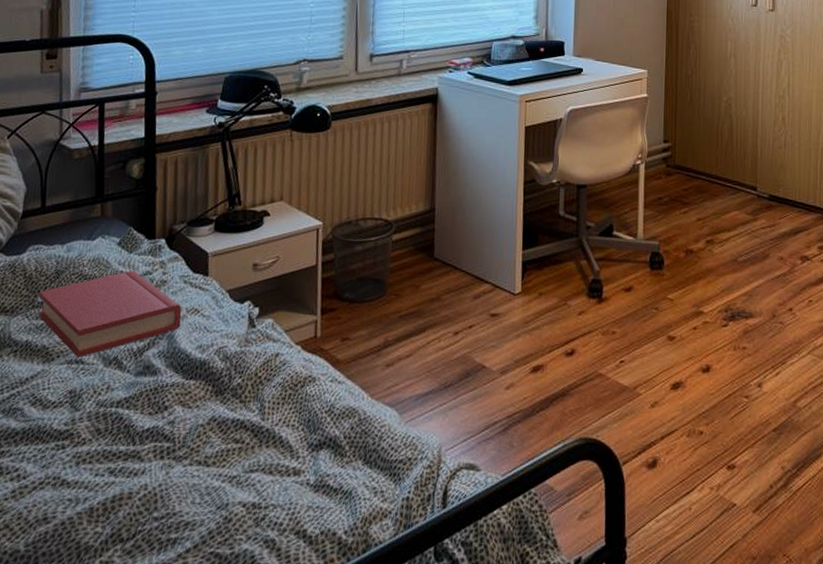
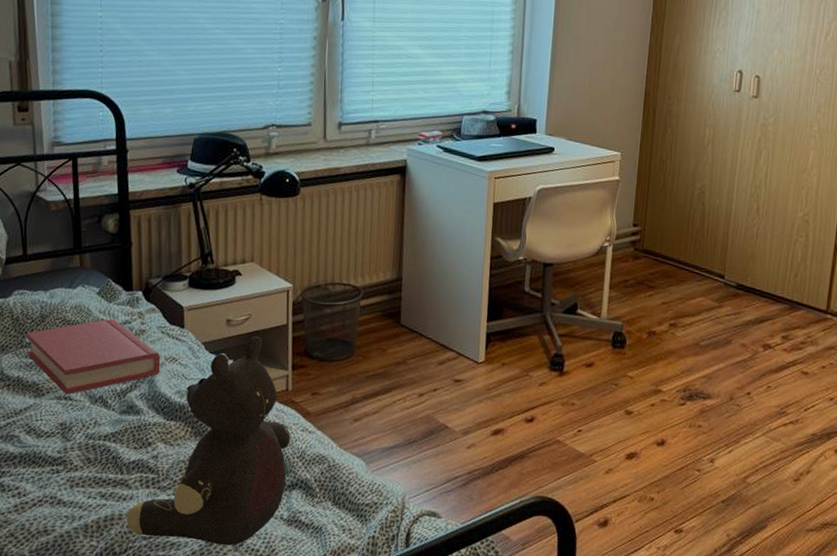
teddy bear: none [136,279,319,521] -> present [126,335,291,546]

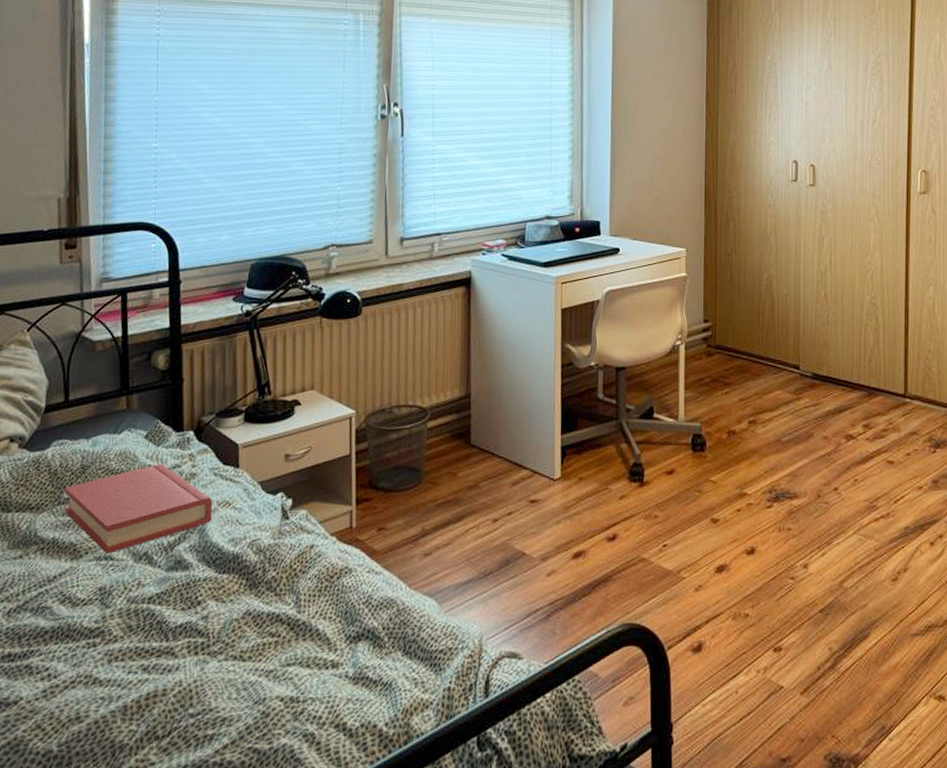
teddy bear: present [126,335,291,546] -> none [171,469,355,715]

